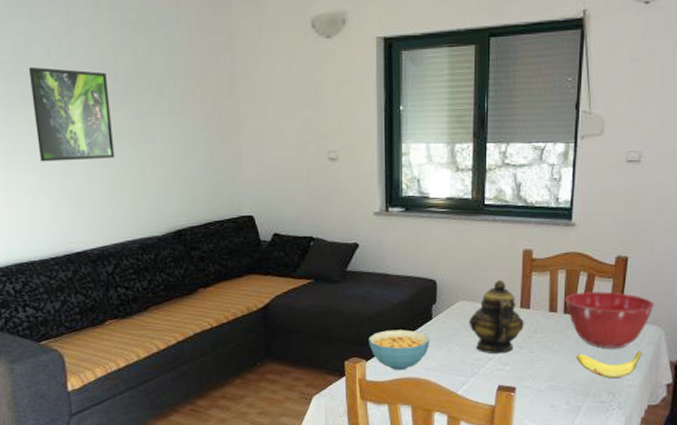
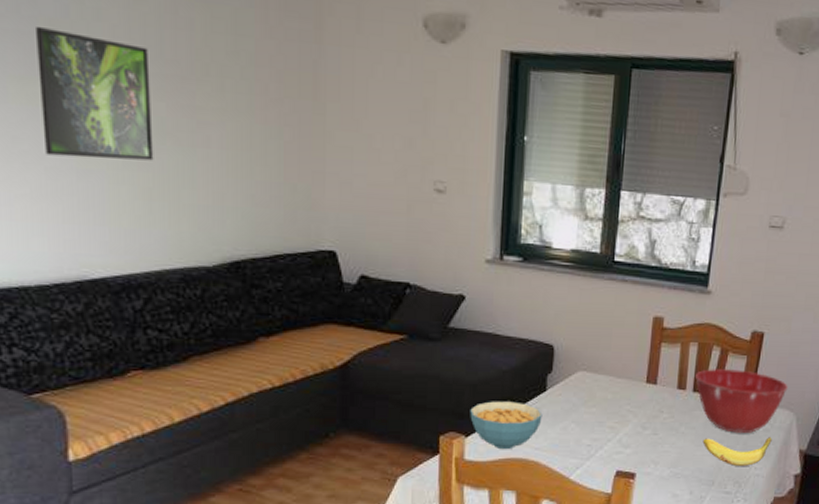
teapot: present [469,279,524,354] -> none [588,349,649,435]

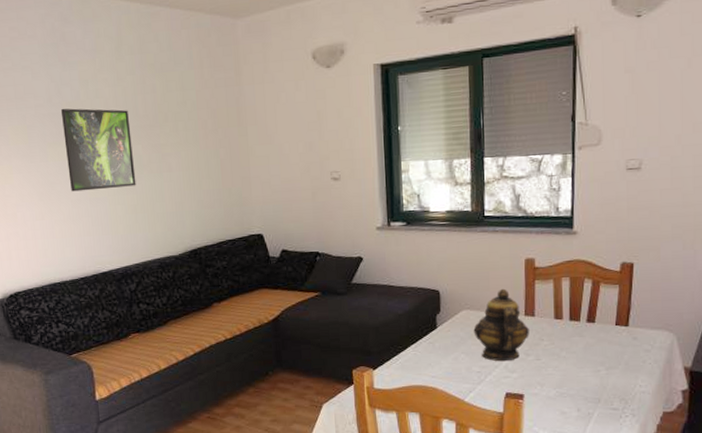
cereal bowl: present [470,401,543,450] -> none [375,339,436,379]
teapot: none [588,349,649,435] -> present [473,288,529,362]
mixing bowl: present [696,369,788,434] -> none [571,298,664,356]
banana: present [702,437,772,466] -> none [584,357,654,385]

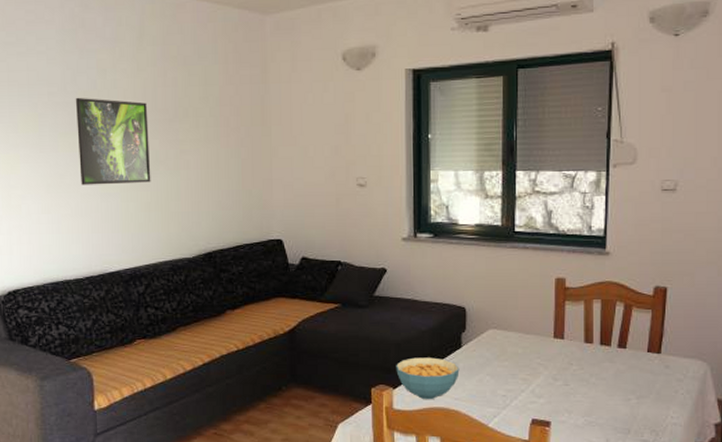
cereal bowl: none [375,339,436,379] -> present [396,357,460,400]
teapot: present [473,288,529,362] -> none [500,308,558,386]

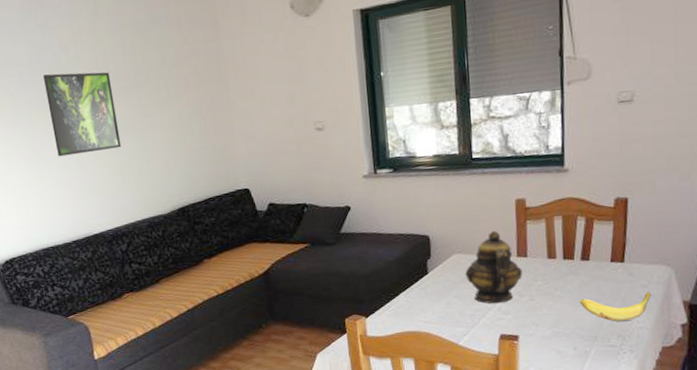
cereal bowl: present [396,357,460,400] -> none [366,285,428,326]
teapot: none [500,308,558,386] -> present [465,230,522,304]
banana: none [614,387,686,415] -> present [579,292,652,322]

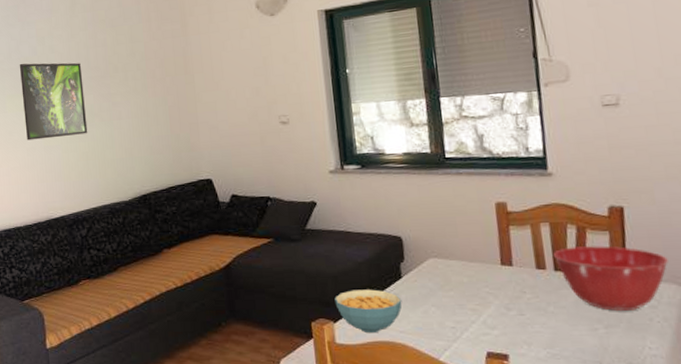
cereal bowl: none [366,285,428,326] -> present [334,289,402,334]
teapot: present [465,230,522,304] -> none [443,235,509,316]
mixing bowl: none [564,234,661,292] -> present [554,246,668,312]
banana: present [579,292,652,322] -> none [577,314,663,346]

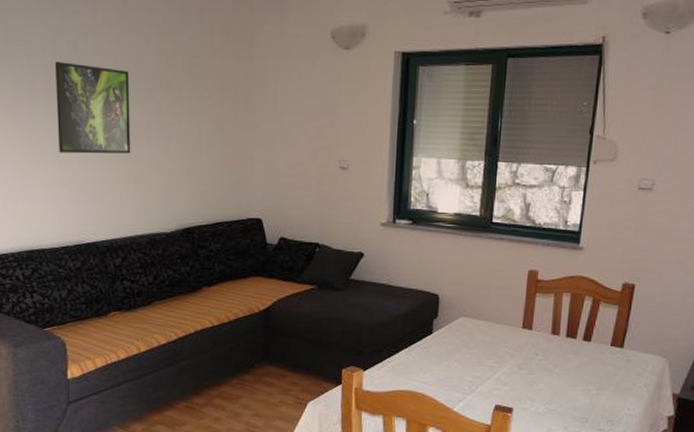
cereal bowl: present [334,289,402,334] -> none [367,341,429,383]
mixing bowl: present [554,246,668,312] -> none [569,317,660,377]

